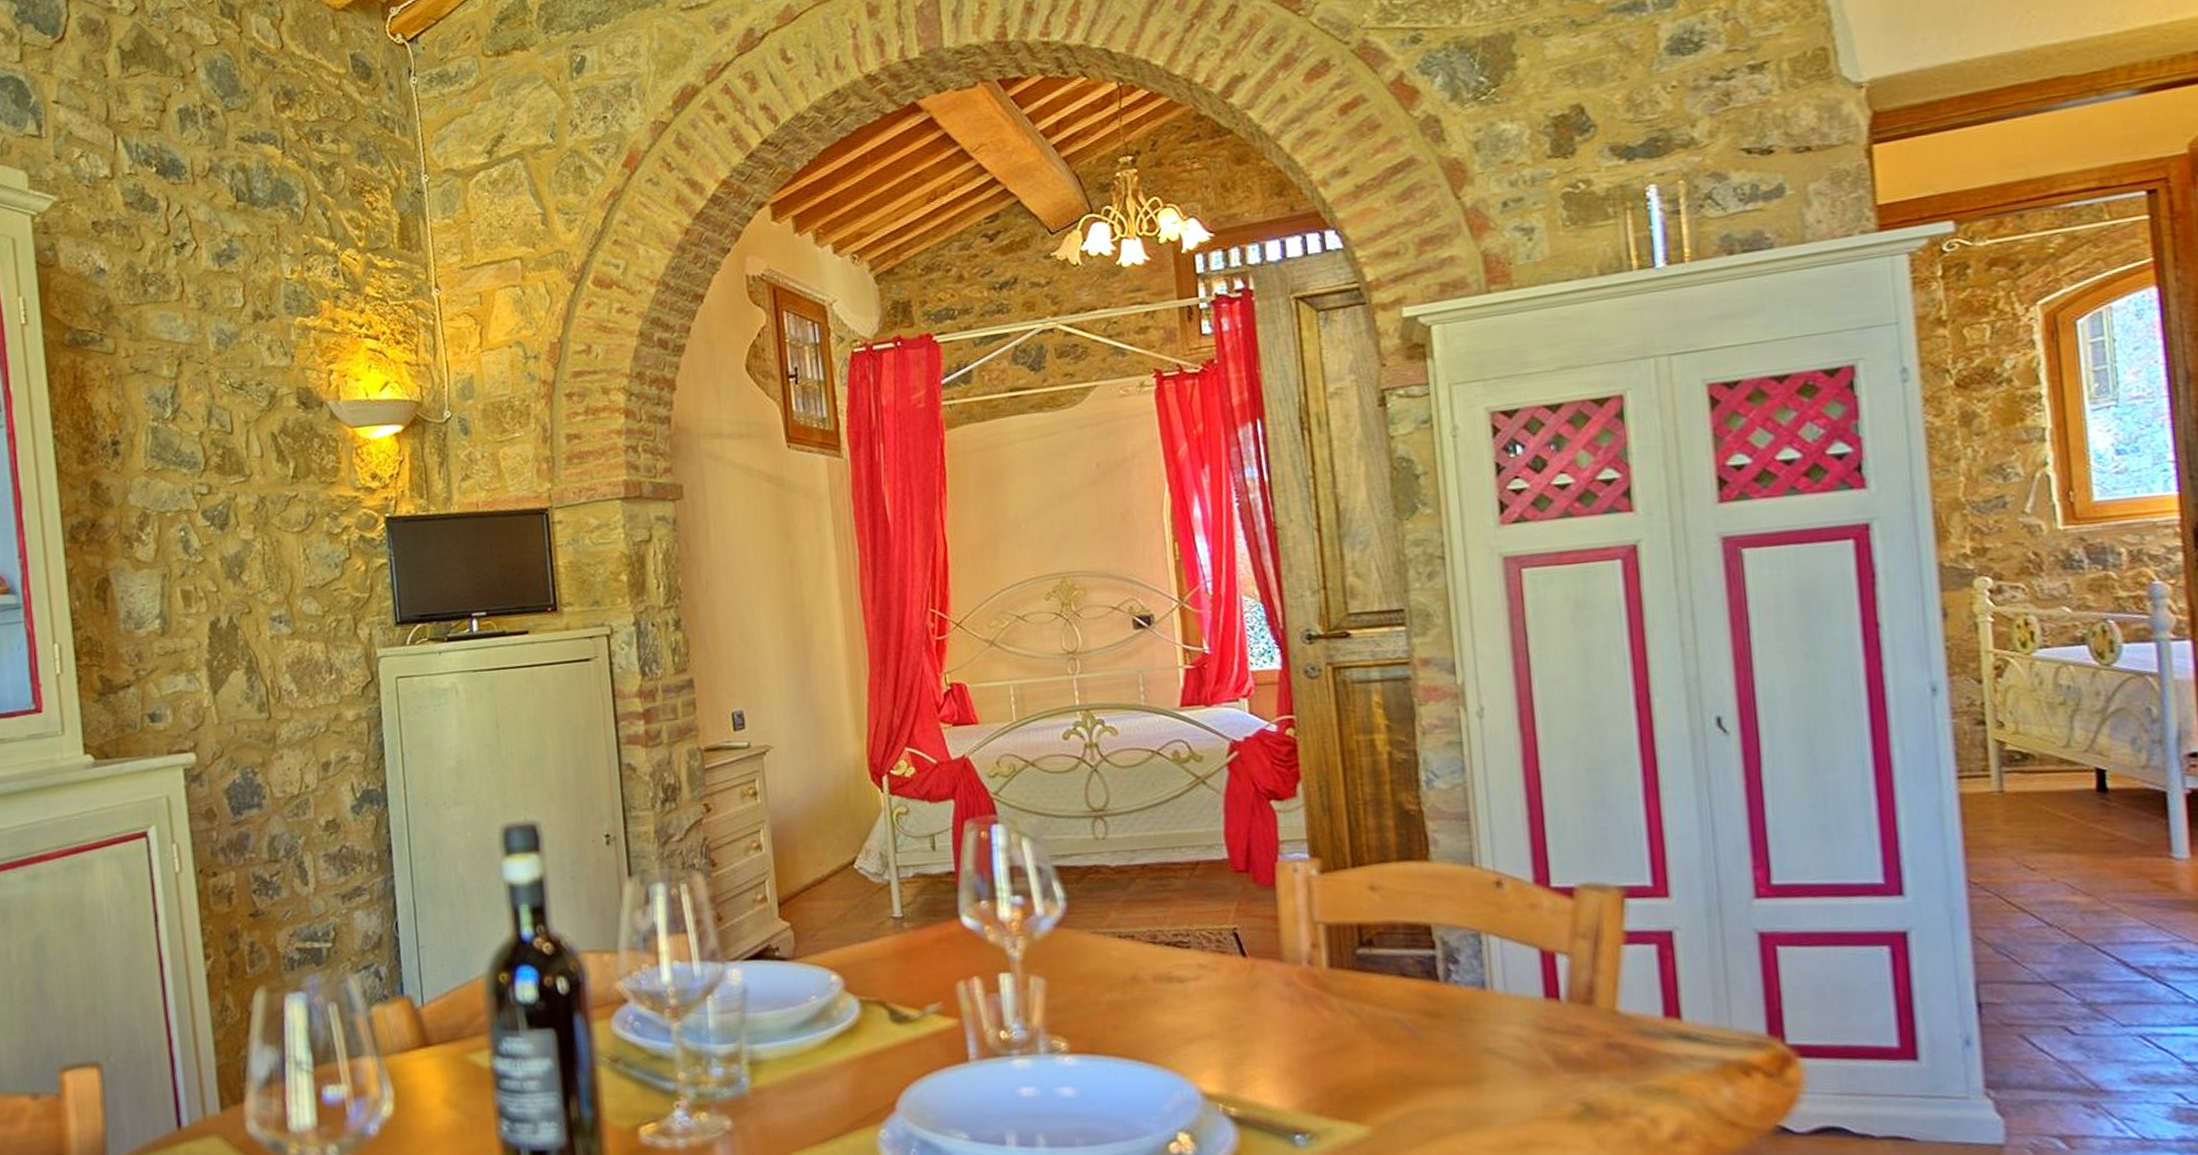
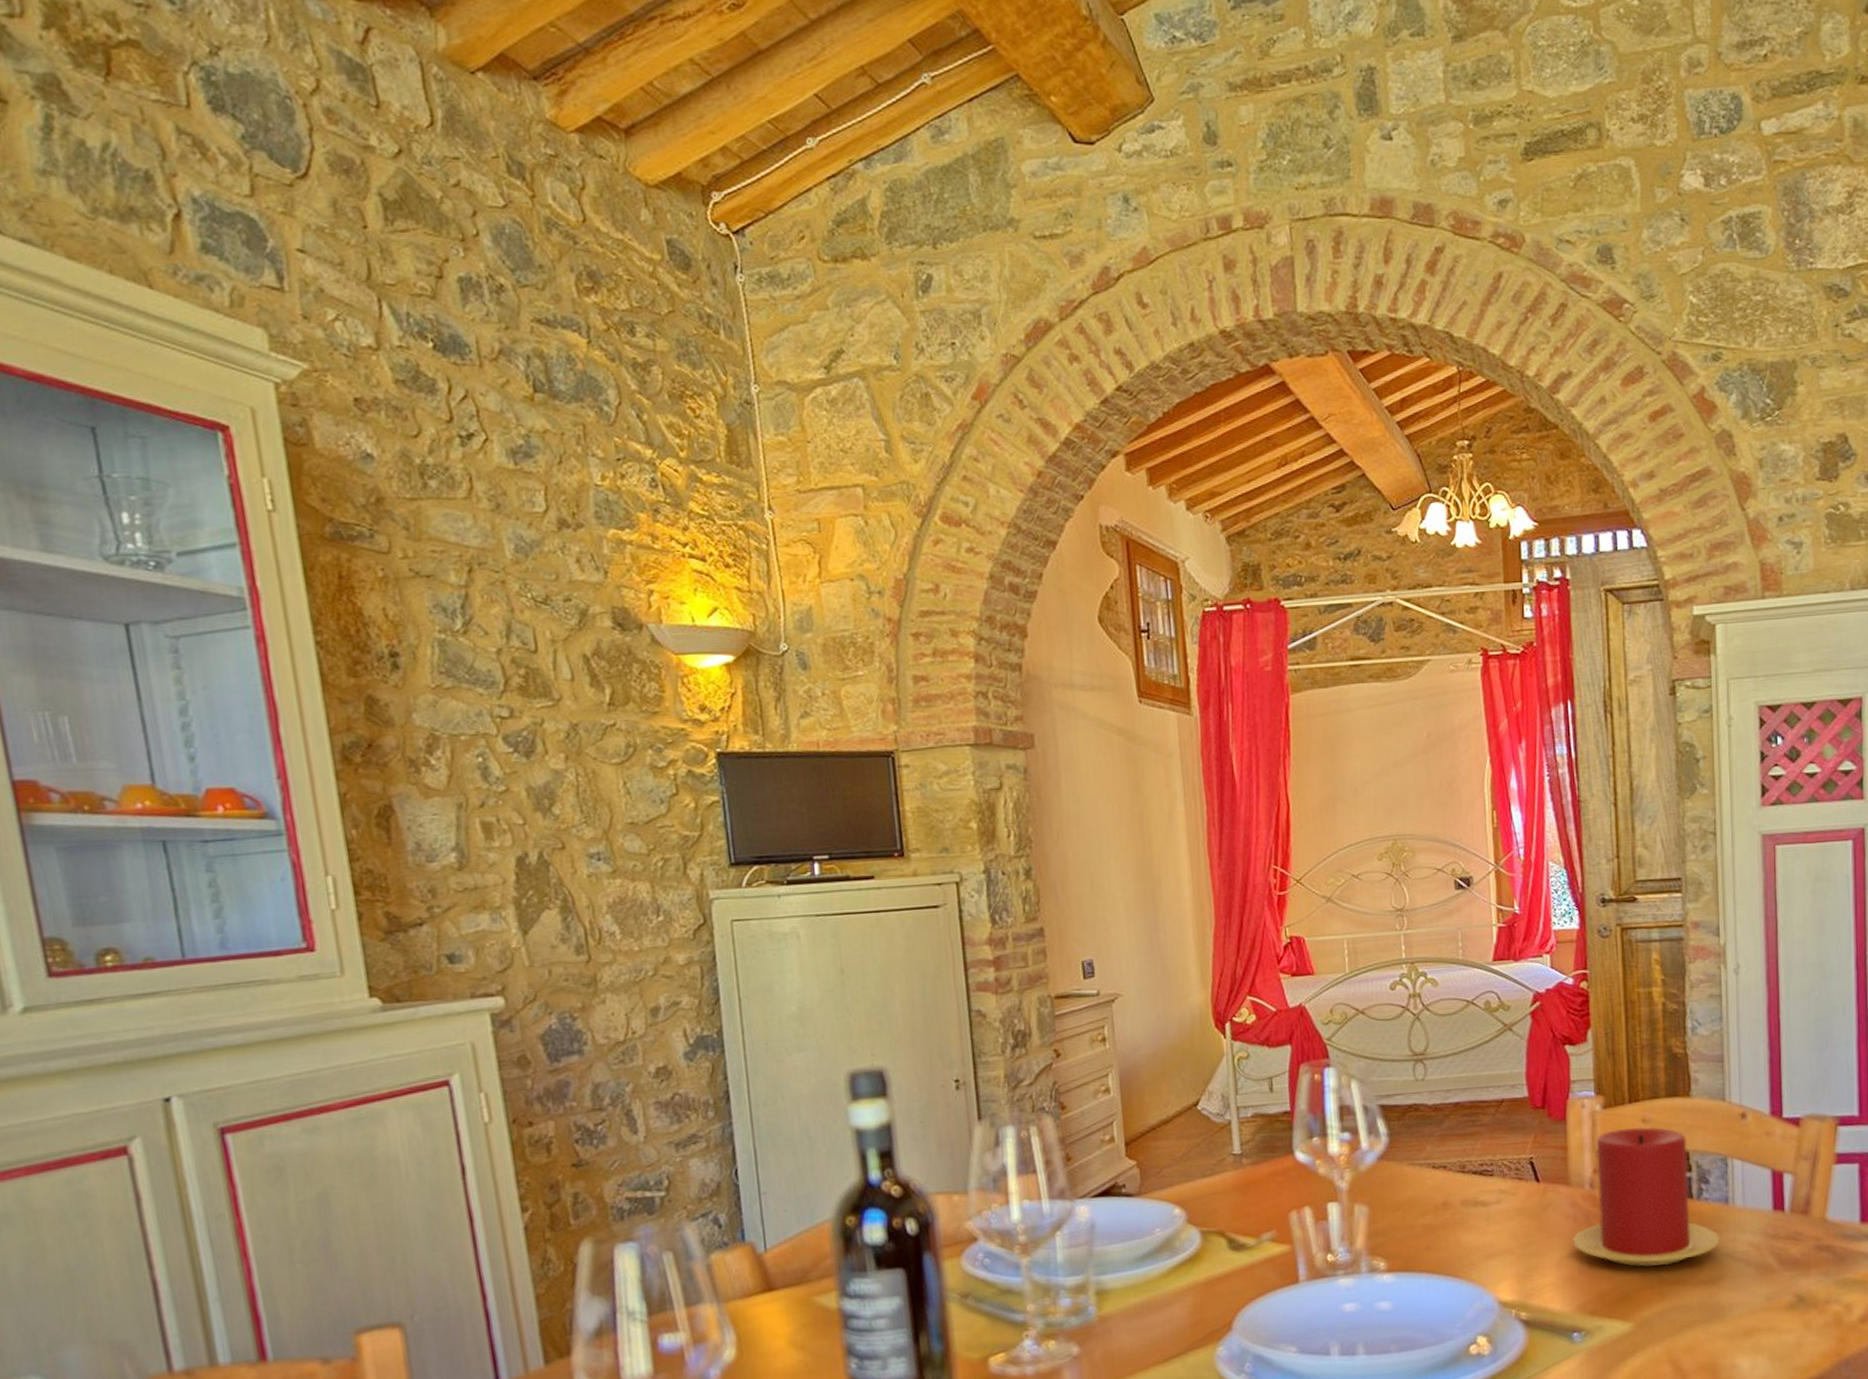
candle: none [1289,895,1477,1061] -> present [1572,1126,1720,1267]

